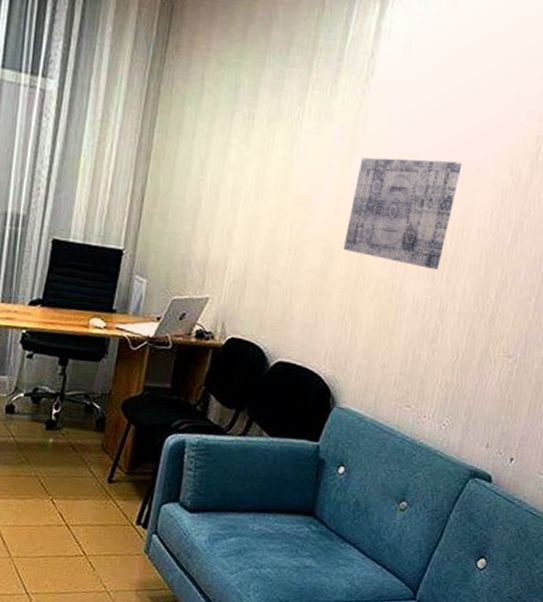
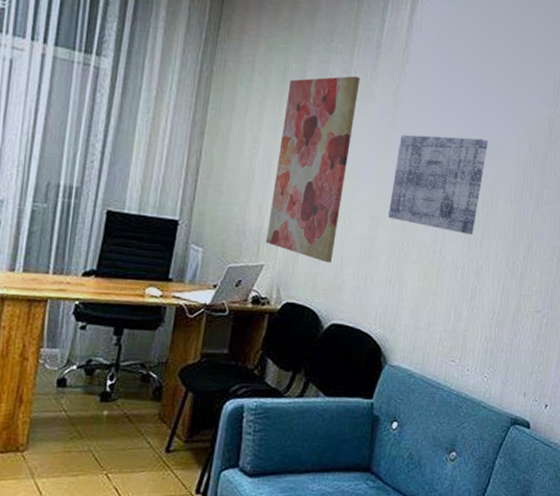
wall art: none [212,92,319,298] -> present [266,76,361,263]

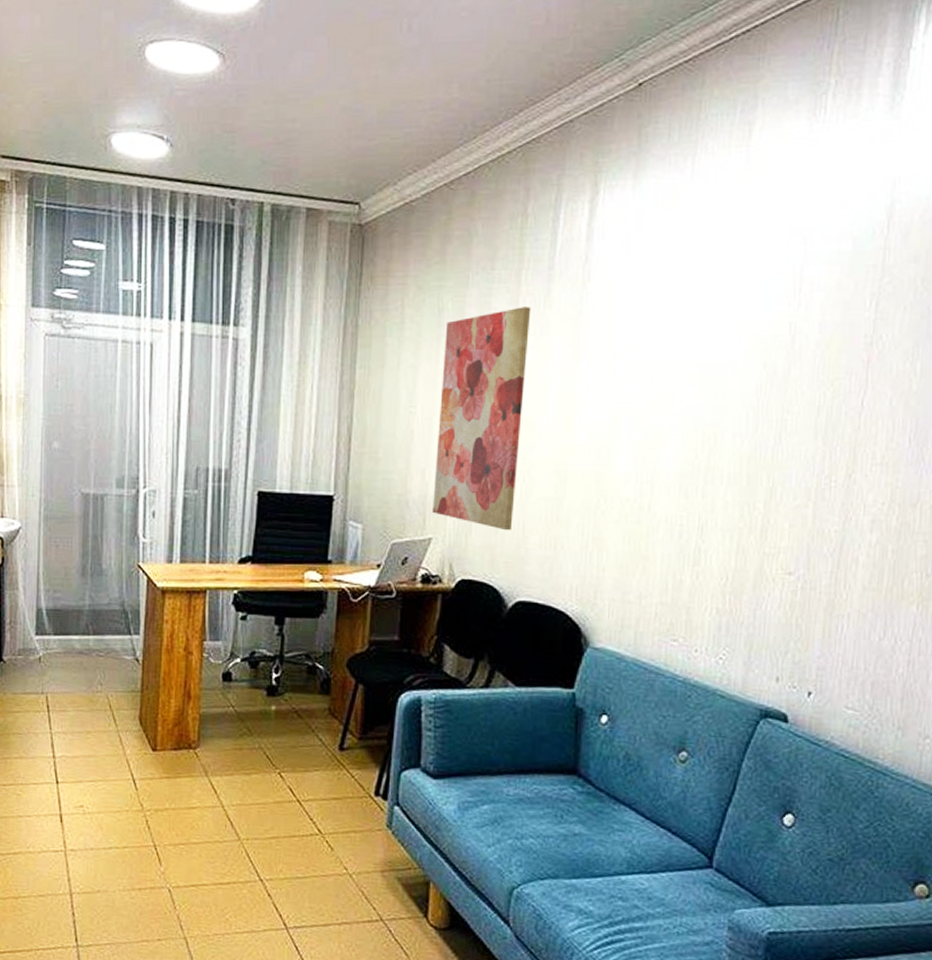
wall art: present [388,134,489,235] -> none [578,361,705,482]

